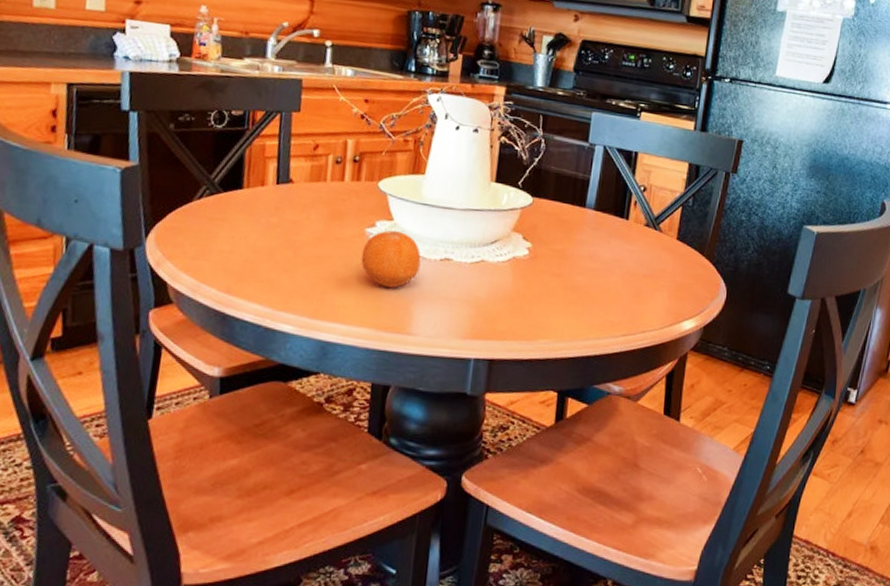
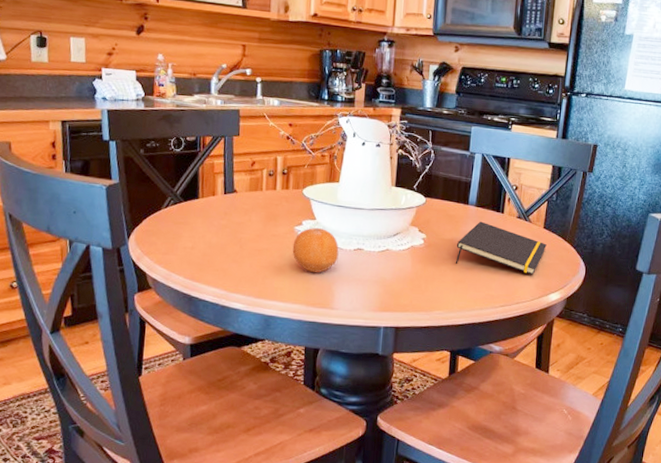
notepad: none [567,228,680,297] -> present [455,221,547,275]

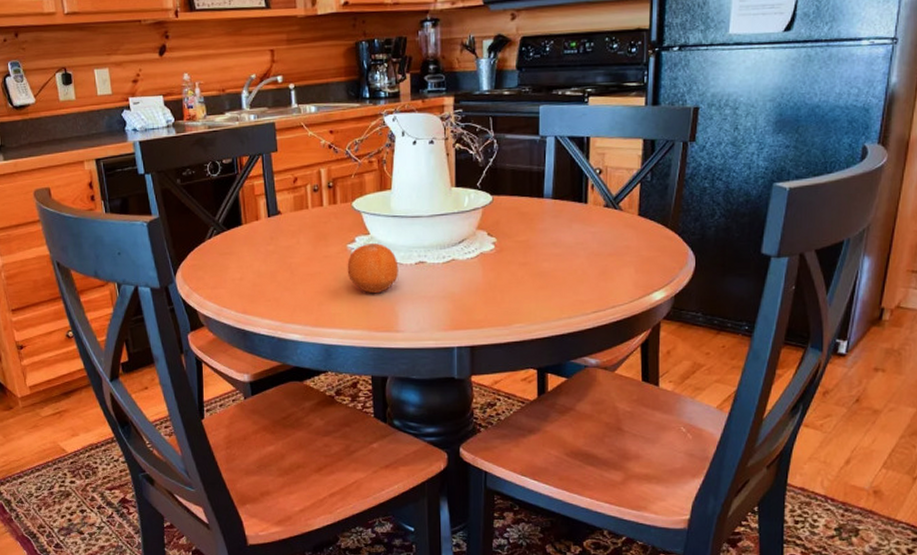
notepad: present [455,221,547,275] -> none [533,215,644,272]

